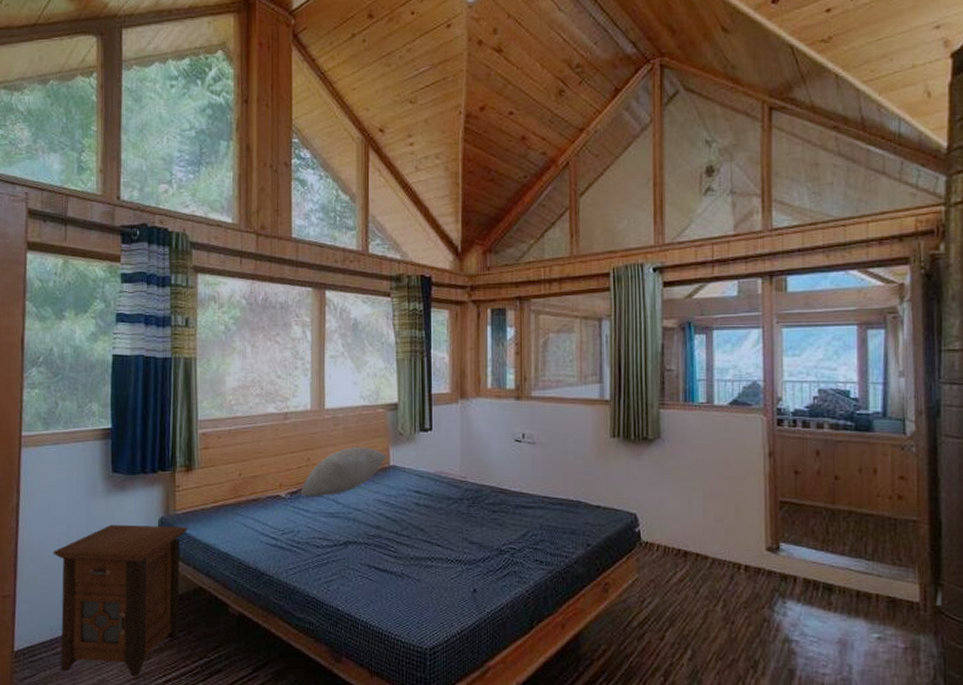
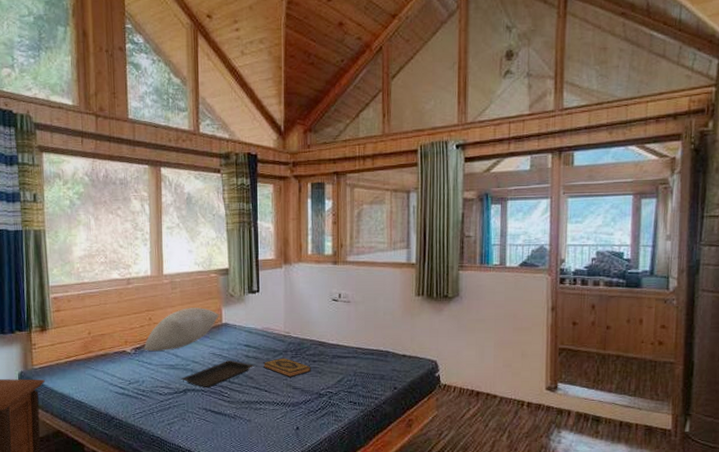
serving tray: none [341,508,426,540] -> present [181,359,255,387]
hardback book: none [436,506,491,530] -> present [263,358,311,377]

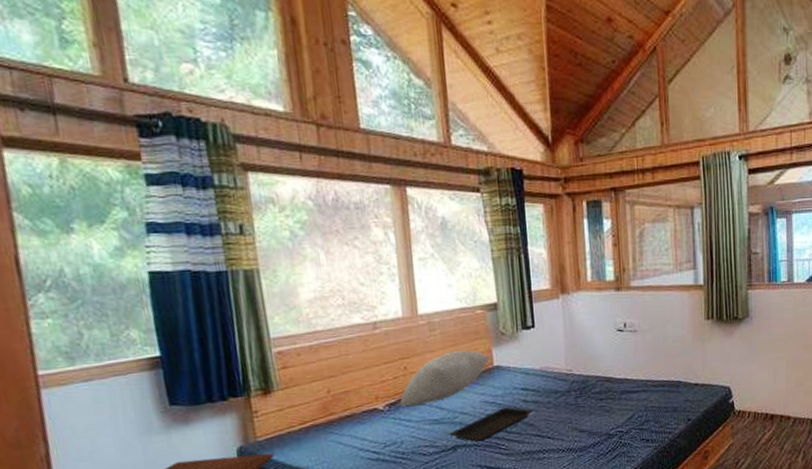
hardback book: present [263,358,311,377] -> none [544,398,598,420]

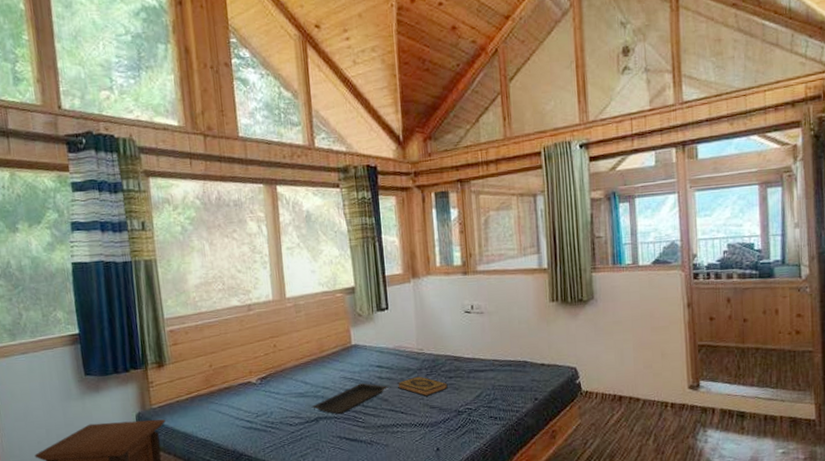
pillow: present [400,350,489,406] -> none [270,330,348,380]
hardback book: none [544,398,598,420] -> present [398,376,448,397]

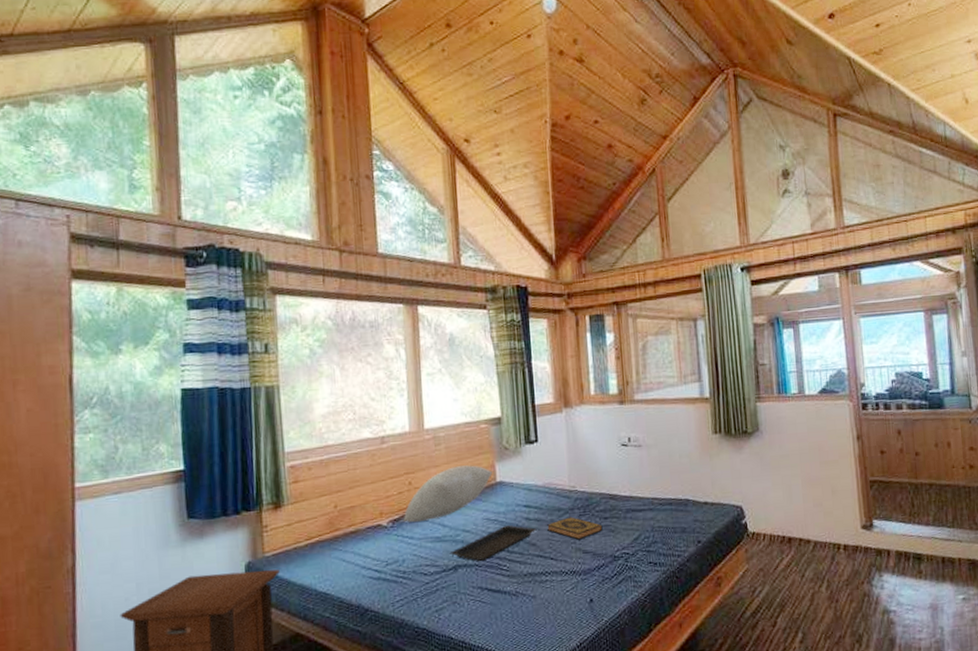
pillow: none [270,330,348,380] -> present [403,465,492,523]

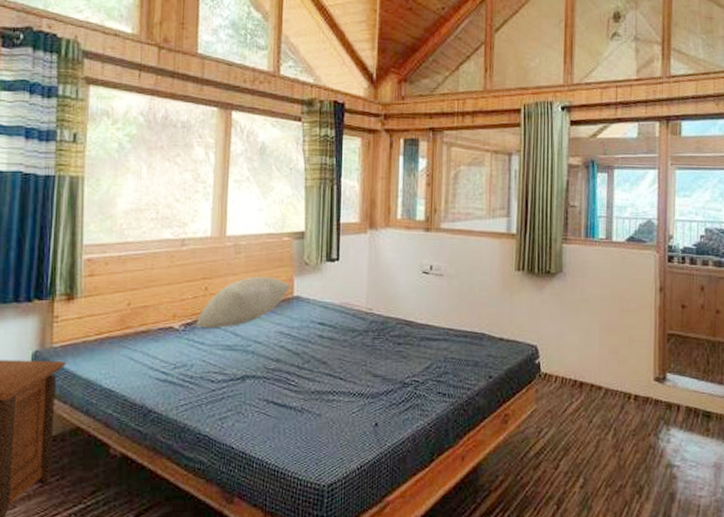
serving tray: present [449,524,537,561] -> none [239,340,329,373]
hardback book: present [547,516,603,540] -> none [340,339,395,363]

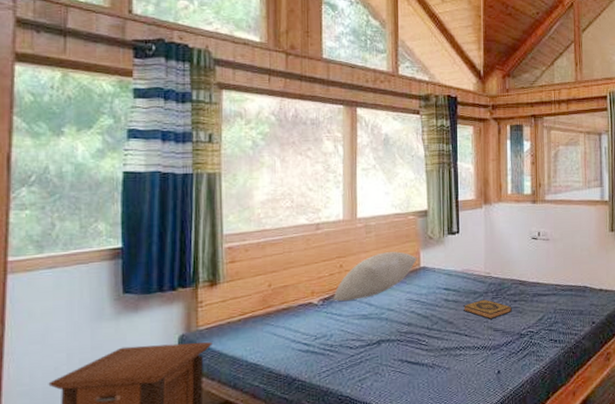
hardback book: none [340,339,395,363] -> present [464,299,512,319]

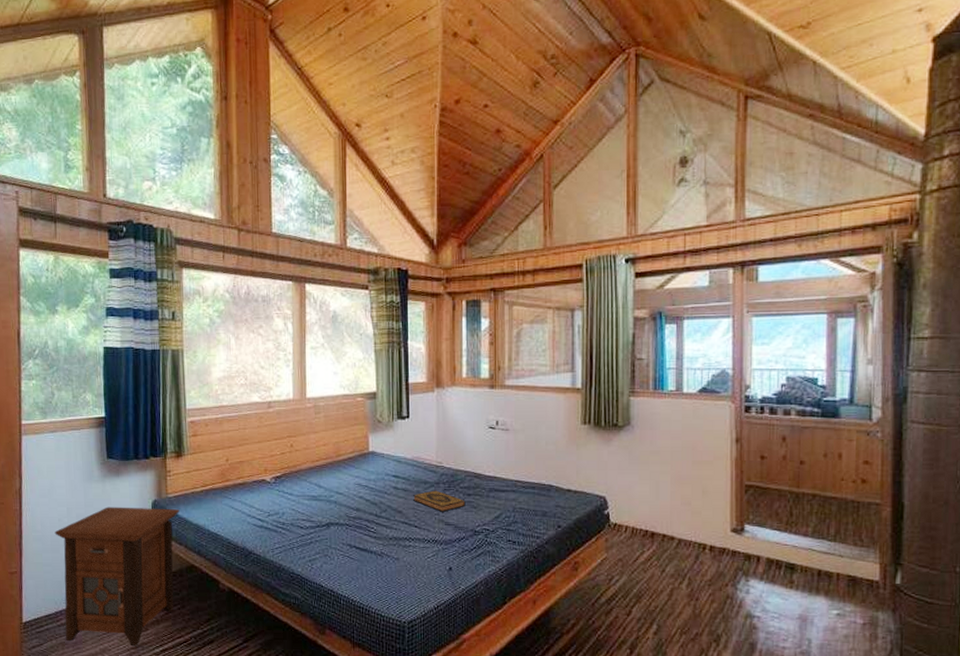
pillow: present [333,251,417,302] -> none [284,434,366,481]

